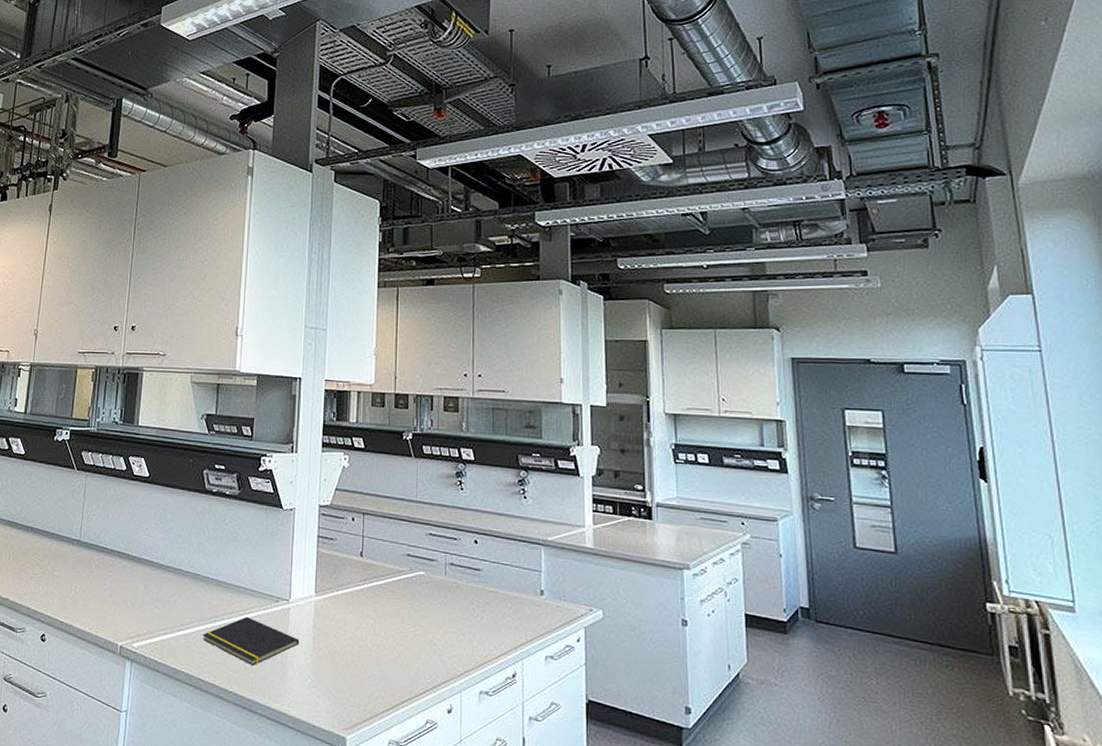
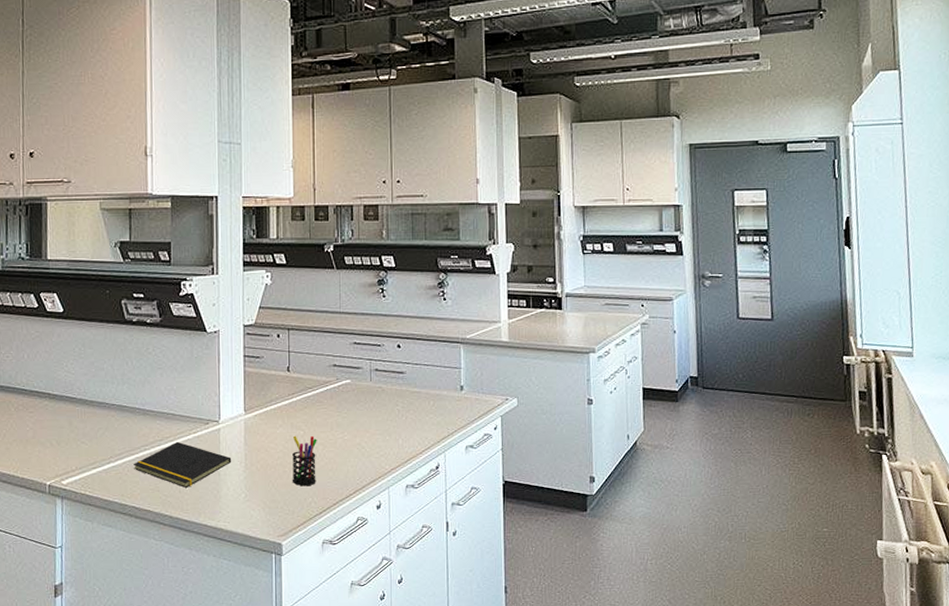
pen holder: none [361,624,387,679] -> present [292,435,317,485]

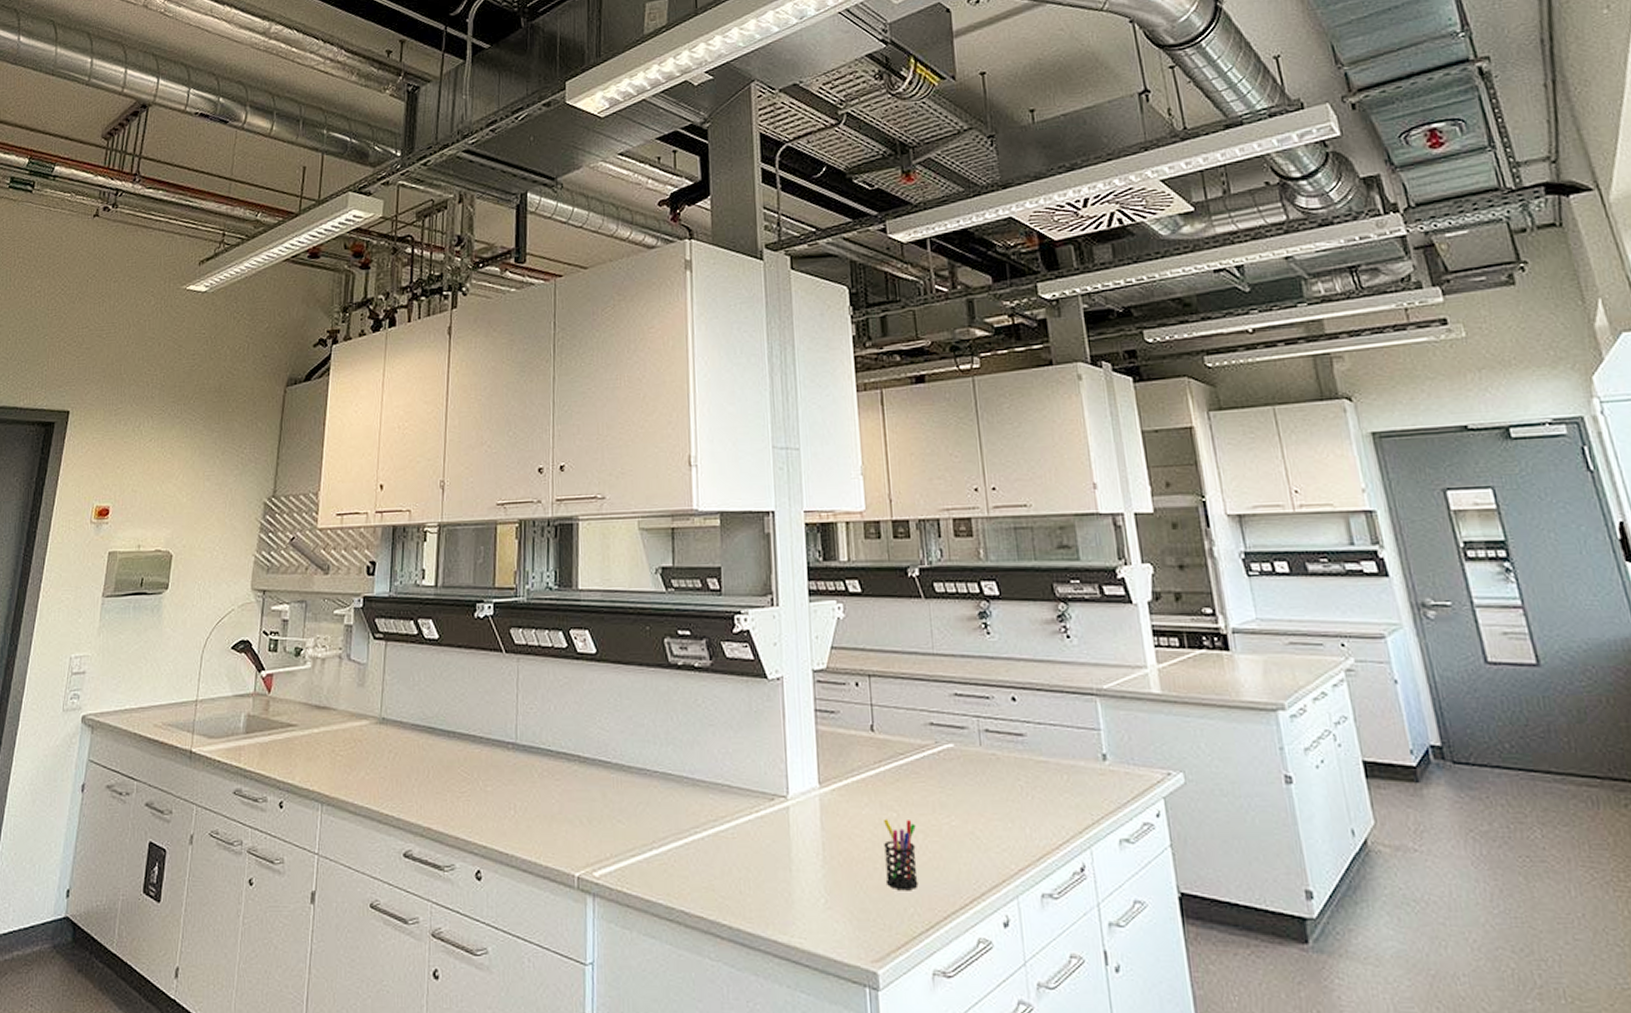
notepad: present [134,441,232,489] -> none [682,822,806,888]

